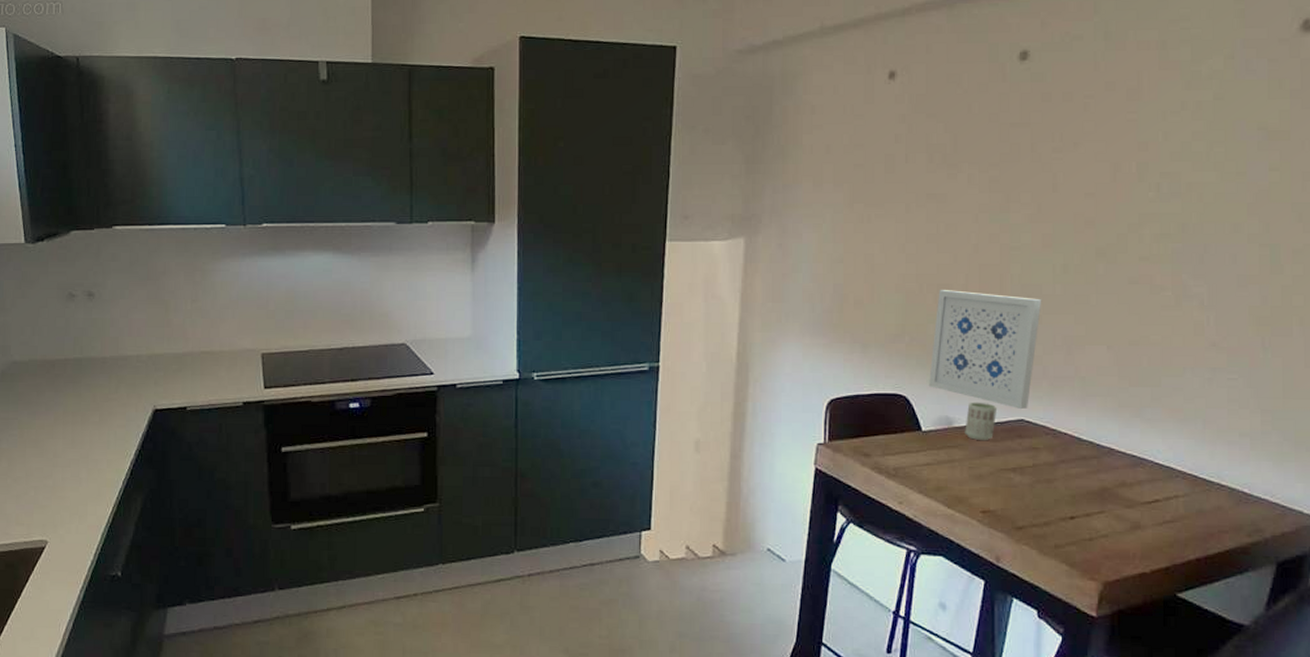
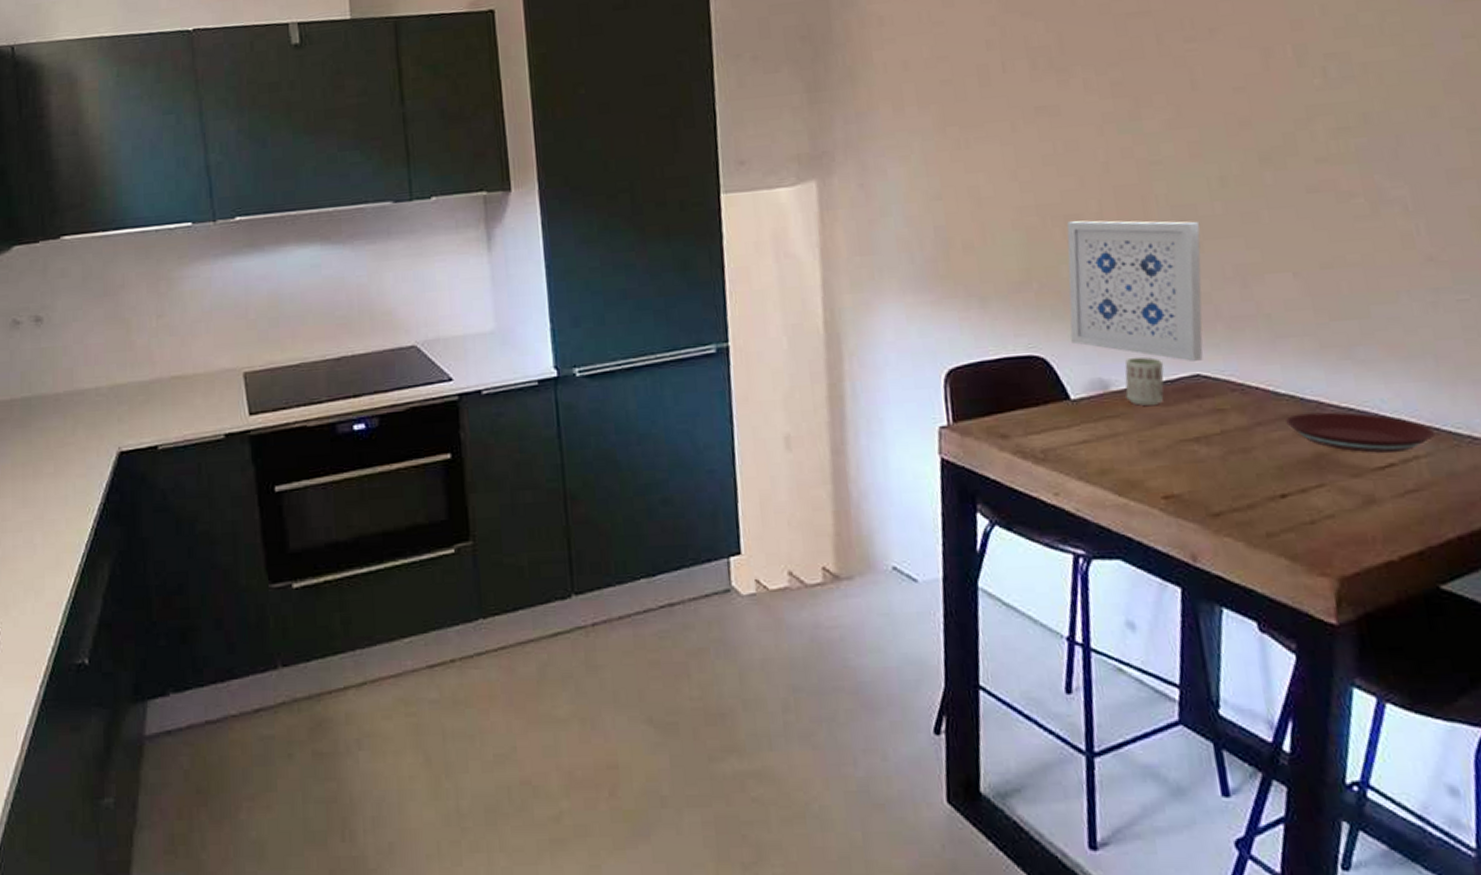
plate: none [1083,456,1194,491] -> present [1286,412,1436,453]

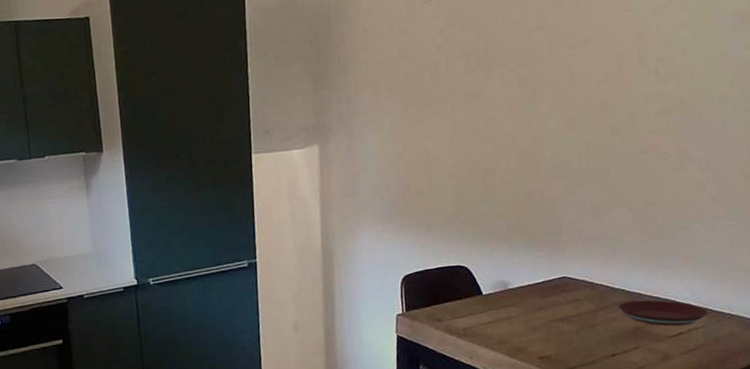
wall art: present [1066,220,1203,363] -> none [484,173,572,269]
cup: present [1125,356,1164,406] -> none [518,265,543,298]

